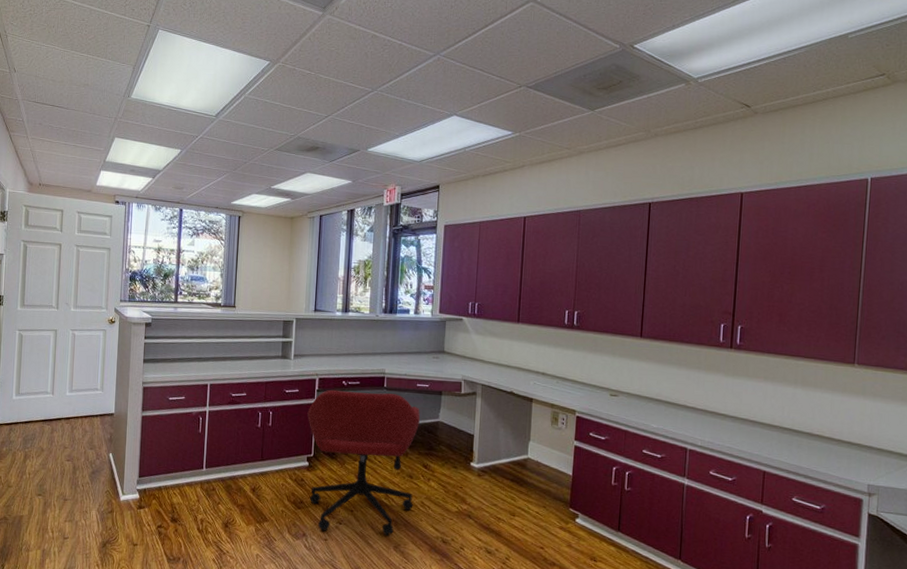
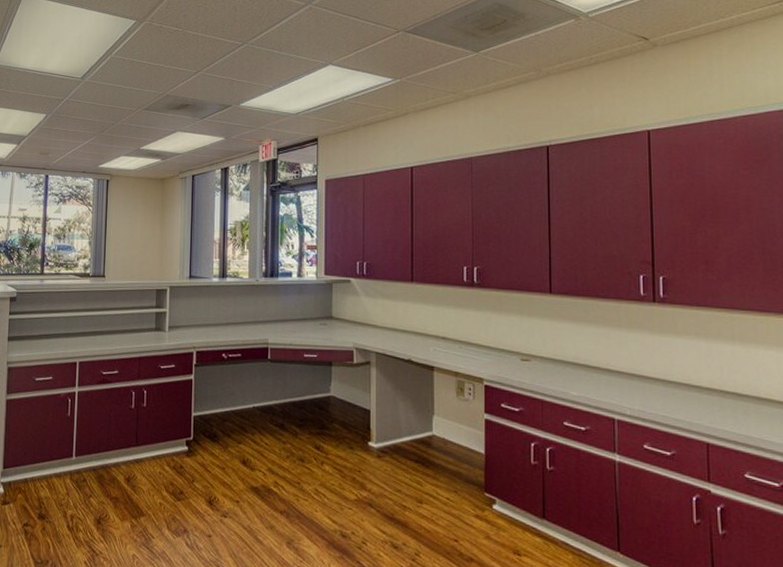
office chair: present [307,389,420,536] -> none [185,363,309,530]

